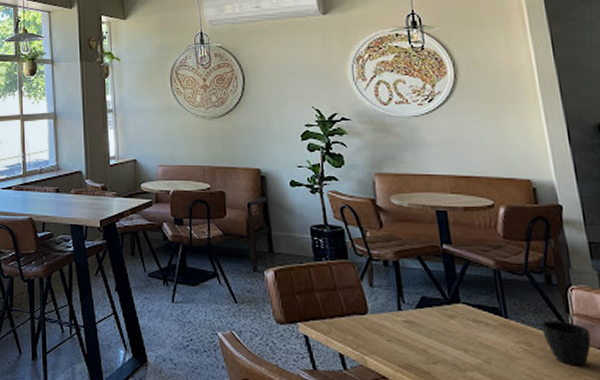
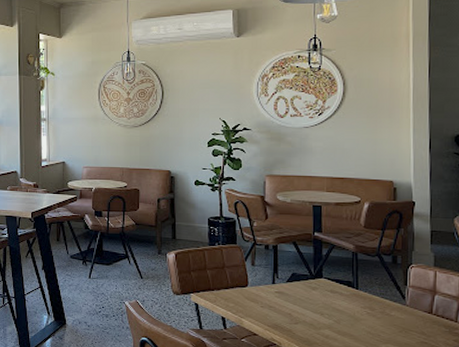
cup: present [541,320,592,367] -> none [384,291,421,325]

